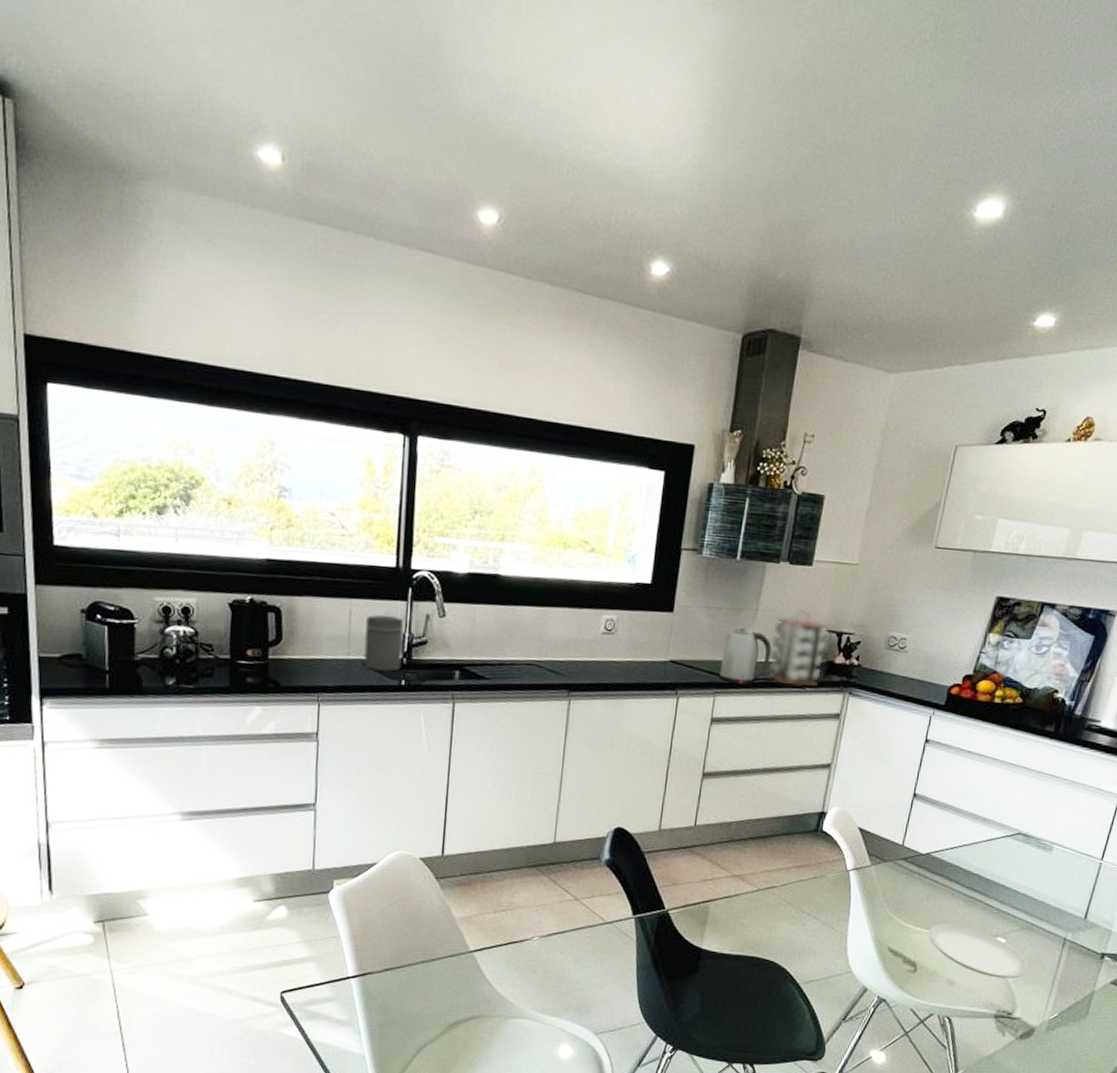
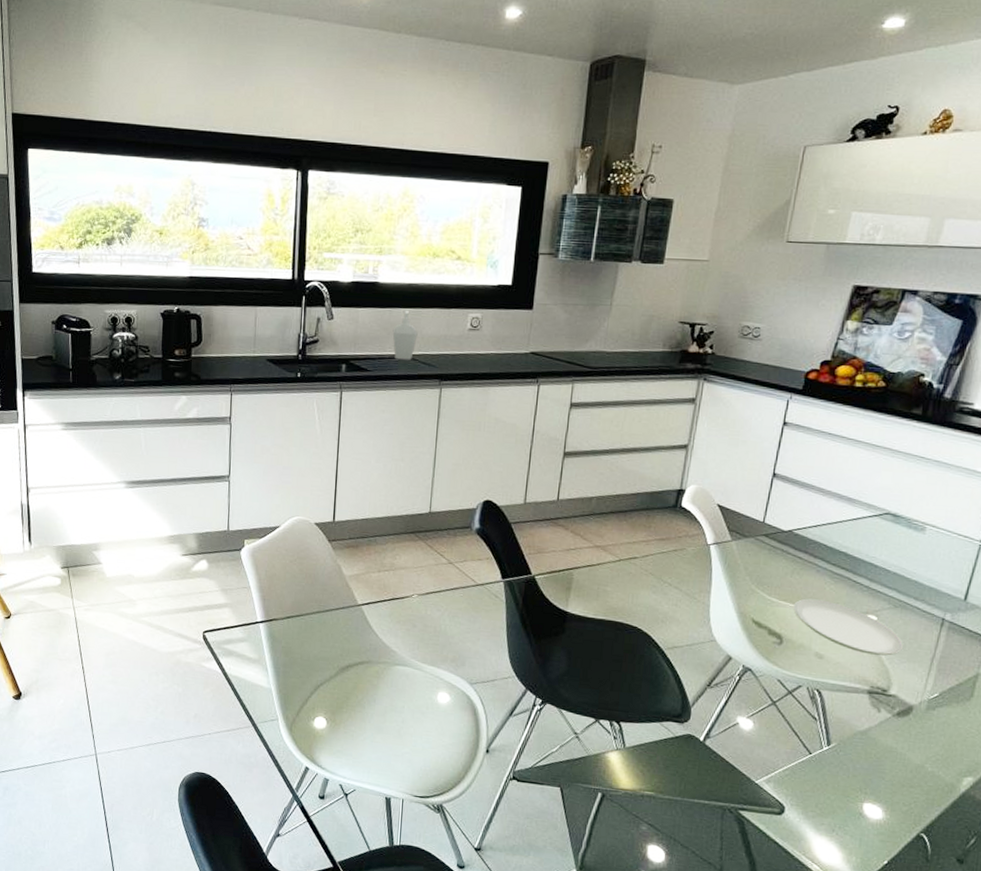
cylinder: present [363,615,404,672] -> none [267,319,299,366]
soap bottle: none [515,608,544,667] -> present [392,310,418,360]
kettle: present [719,628,772,685] -> none [577,322,626,373]
spice rack: present [768,610,828,688] -> none [623,304,681,375]

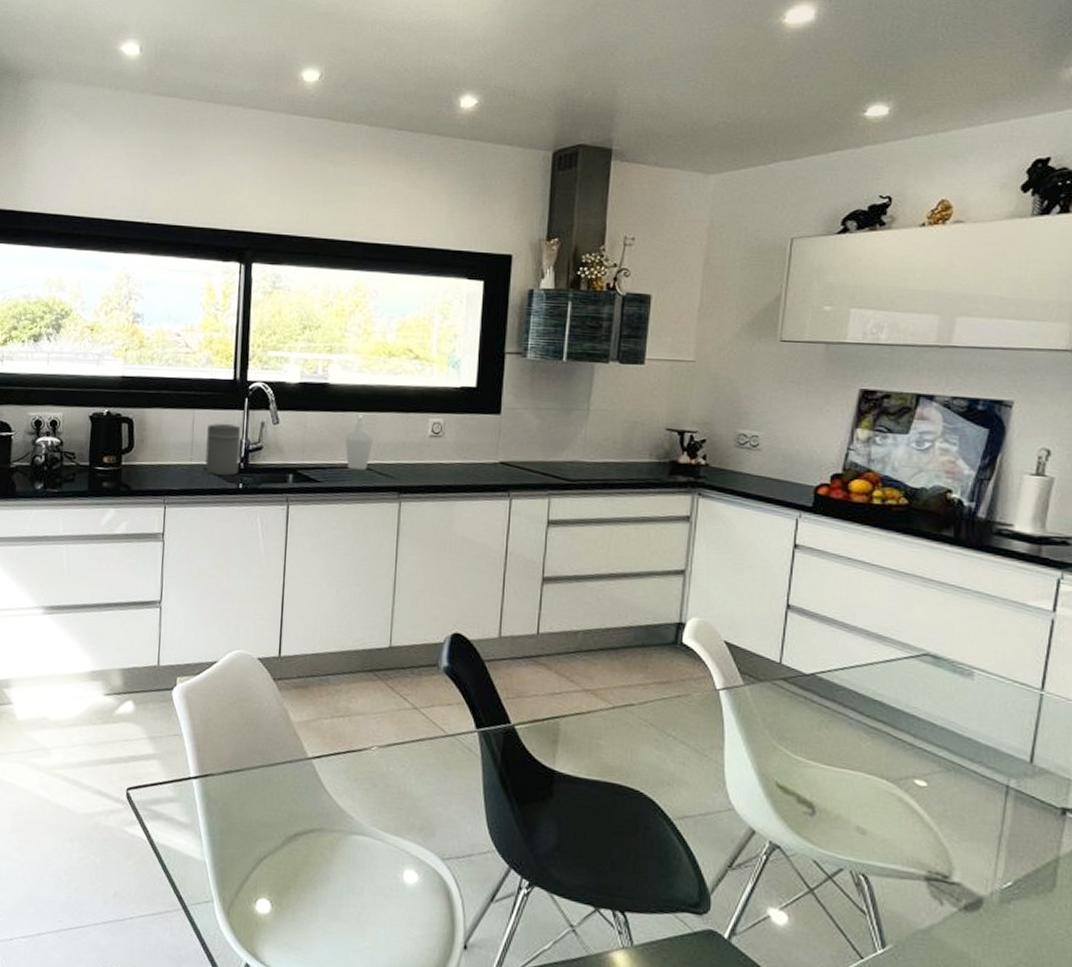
cylinder: none [267,319,299,366] -> present [205,424,241,476]
plate: present [793,598,904,656] -> none [824,757,963,832]

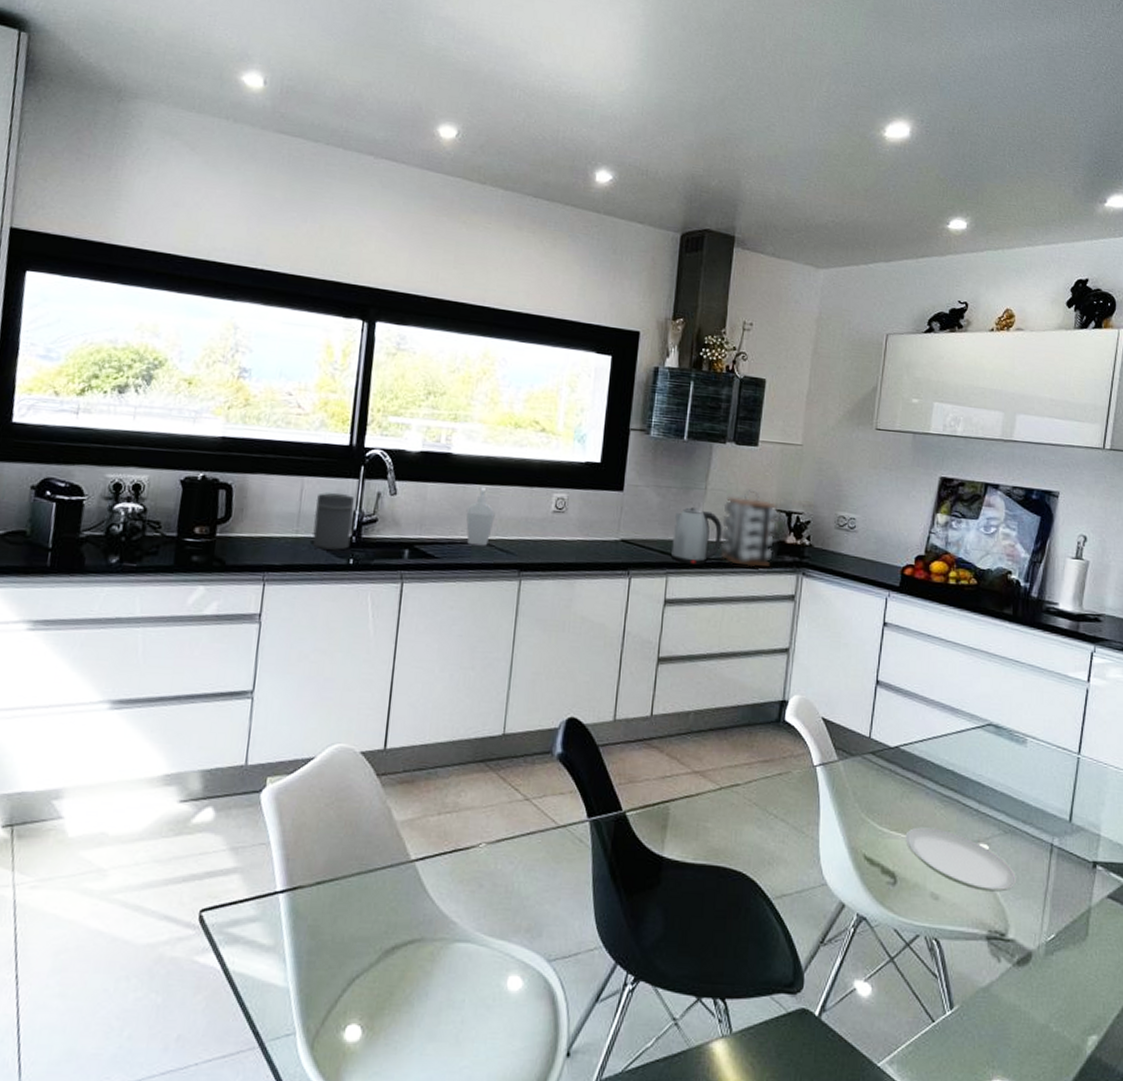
kettle: none [553,428,607,486] -> present [671,507,722,565]
spice rack: none [605,409,669,489] -> present [719,490,778,568]
plate: none [824,757,963,832] -> present [905,827,1017,892]

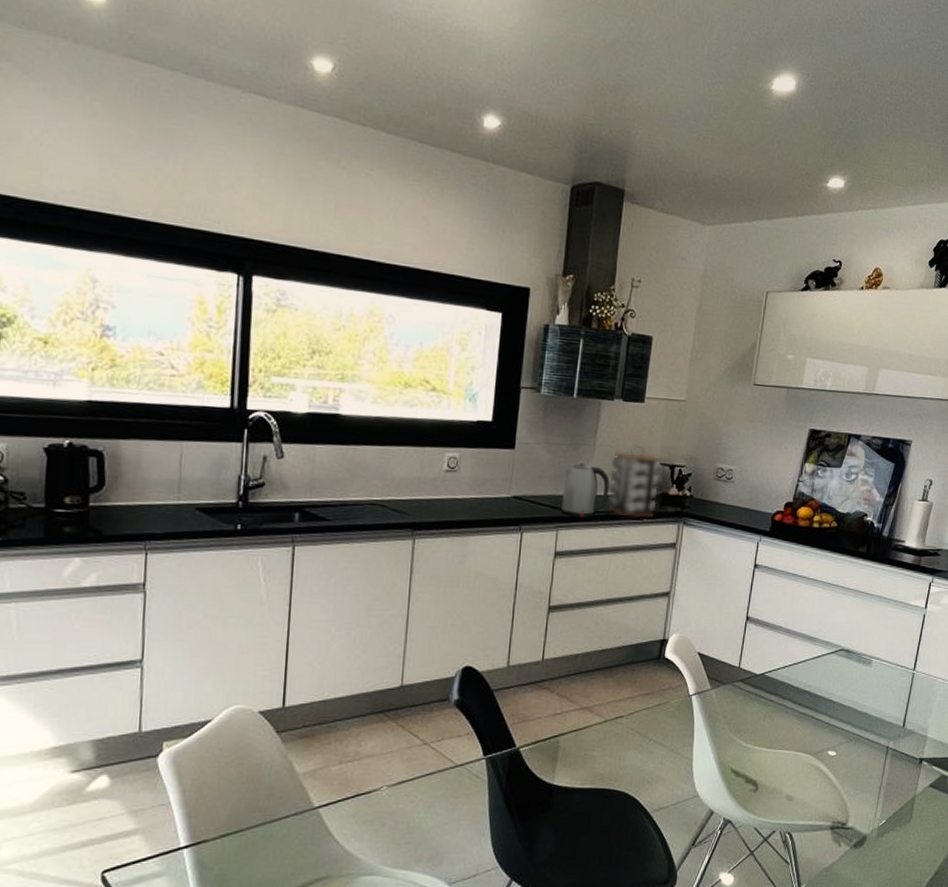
cylinder: present [312,493,355,550] -> none [196,457,240,516]
soap bottle: present [466,486,495,546] -> none [357,447,387,507]
plate: present [905,827,1017,892] -> none [766,741,858,790]

